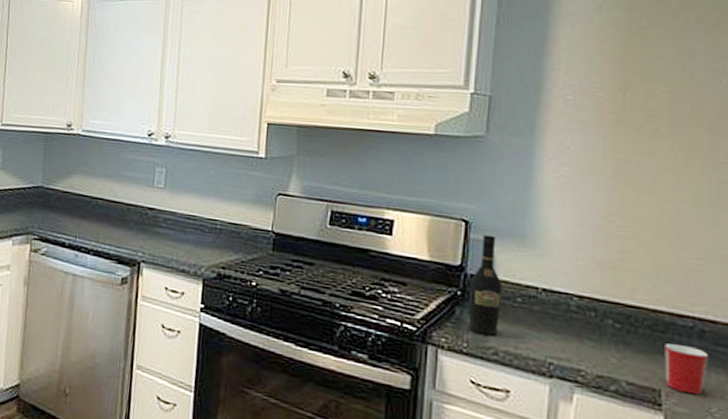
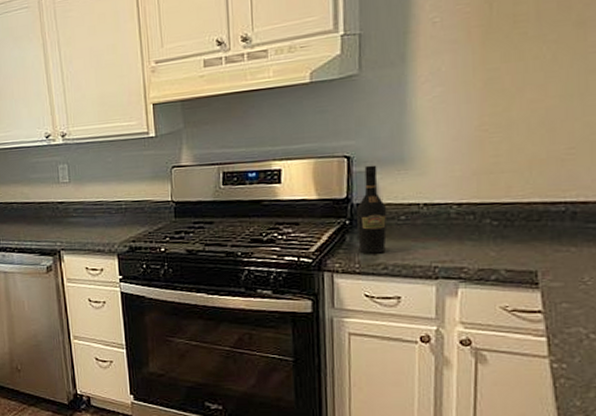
mug: present [665,343,709,395] -> none [539,228,581,270]

